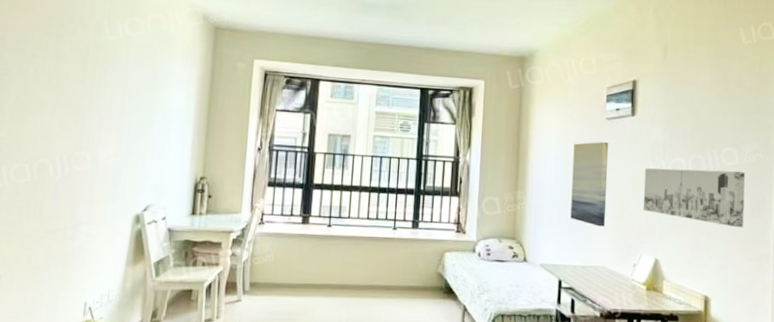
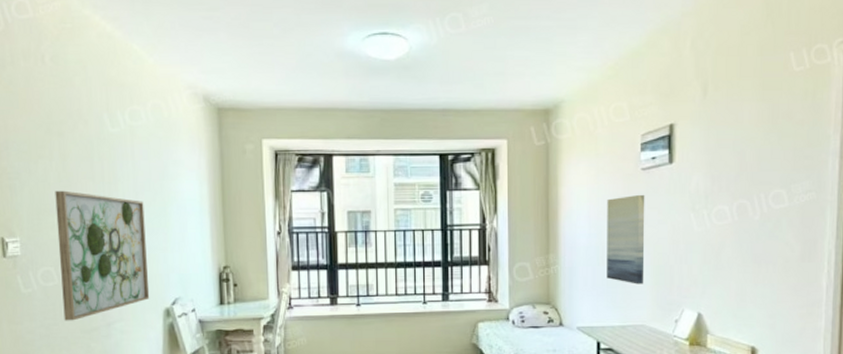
wall art: none [30,89,130,220] -> present [55,190,150,321]
wall art: present [643,168,745,228] -> none [684,213,795,274]

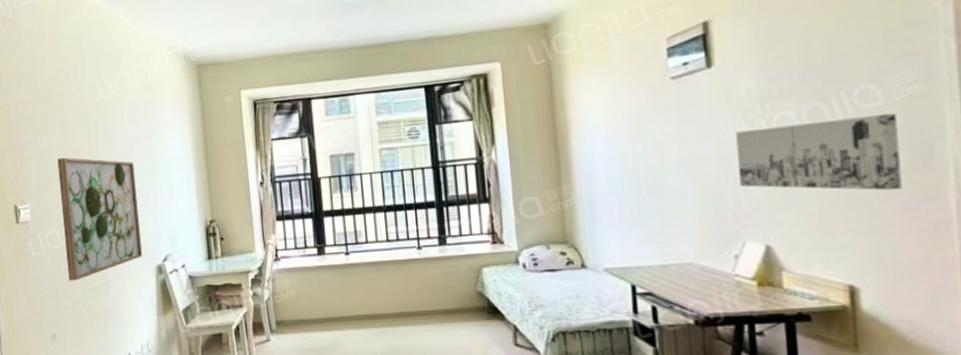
wall art: present [607,194,645,284] -> none [629,107,688,215]
wall art: none [684,213,795,274] -> present [736,112,902,191]

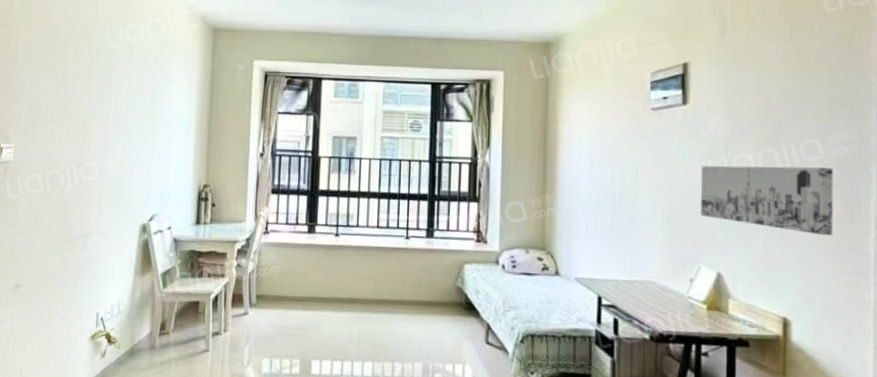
wall art: present [57,157,143,281] -> none [44,100,134,230]

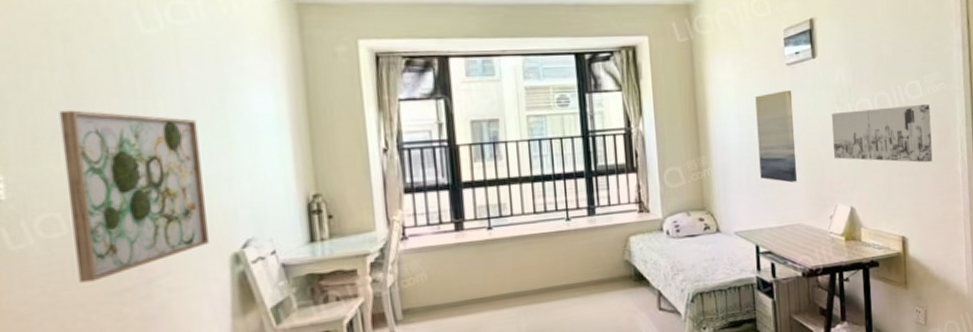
wall art: none [44,100,134,230] -> present [59,110,210,283]
wall art: none [610,136,655,235] -> present [755,90,798,183]

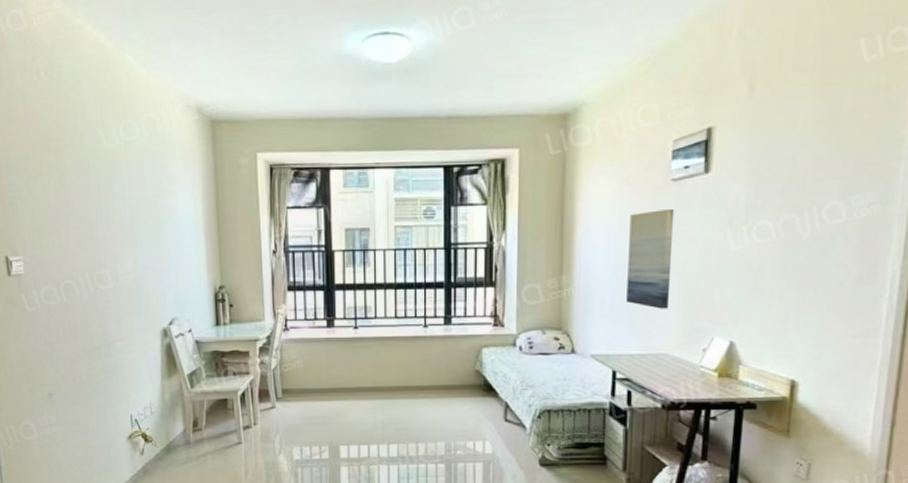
wall art: present [59,110,210,283] -> none [54,208,148,340]
wall art: present [831,103,933,163] -> none [716,229,854,299]

